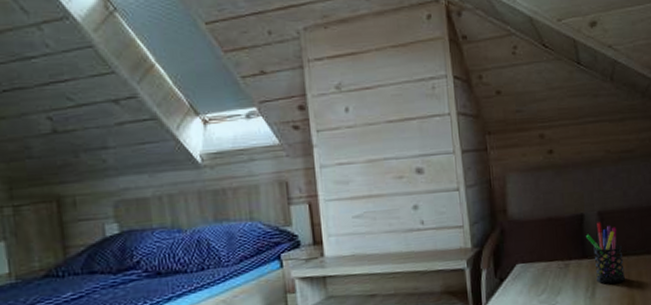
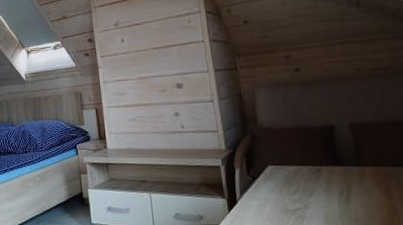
pen holder: present [586,222,626,284] -> none [338,133,384,191]

